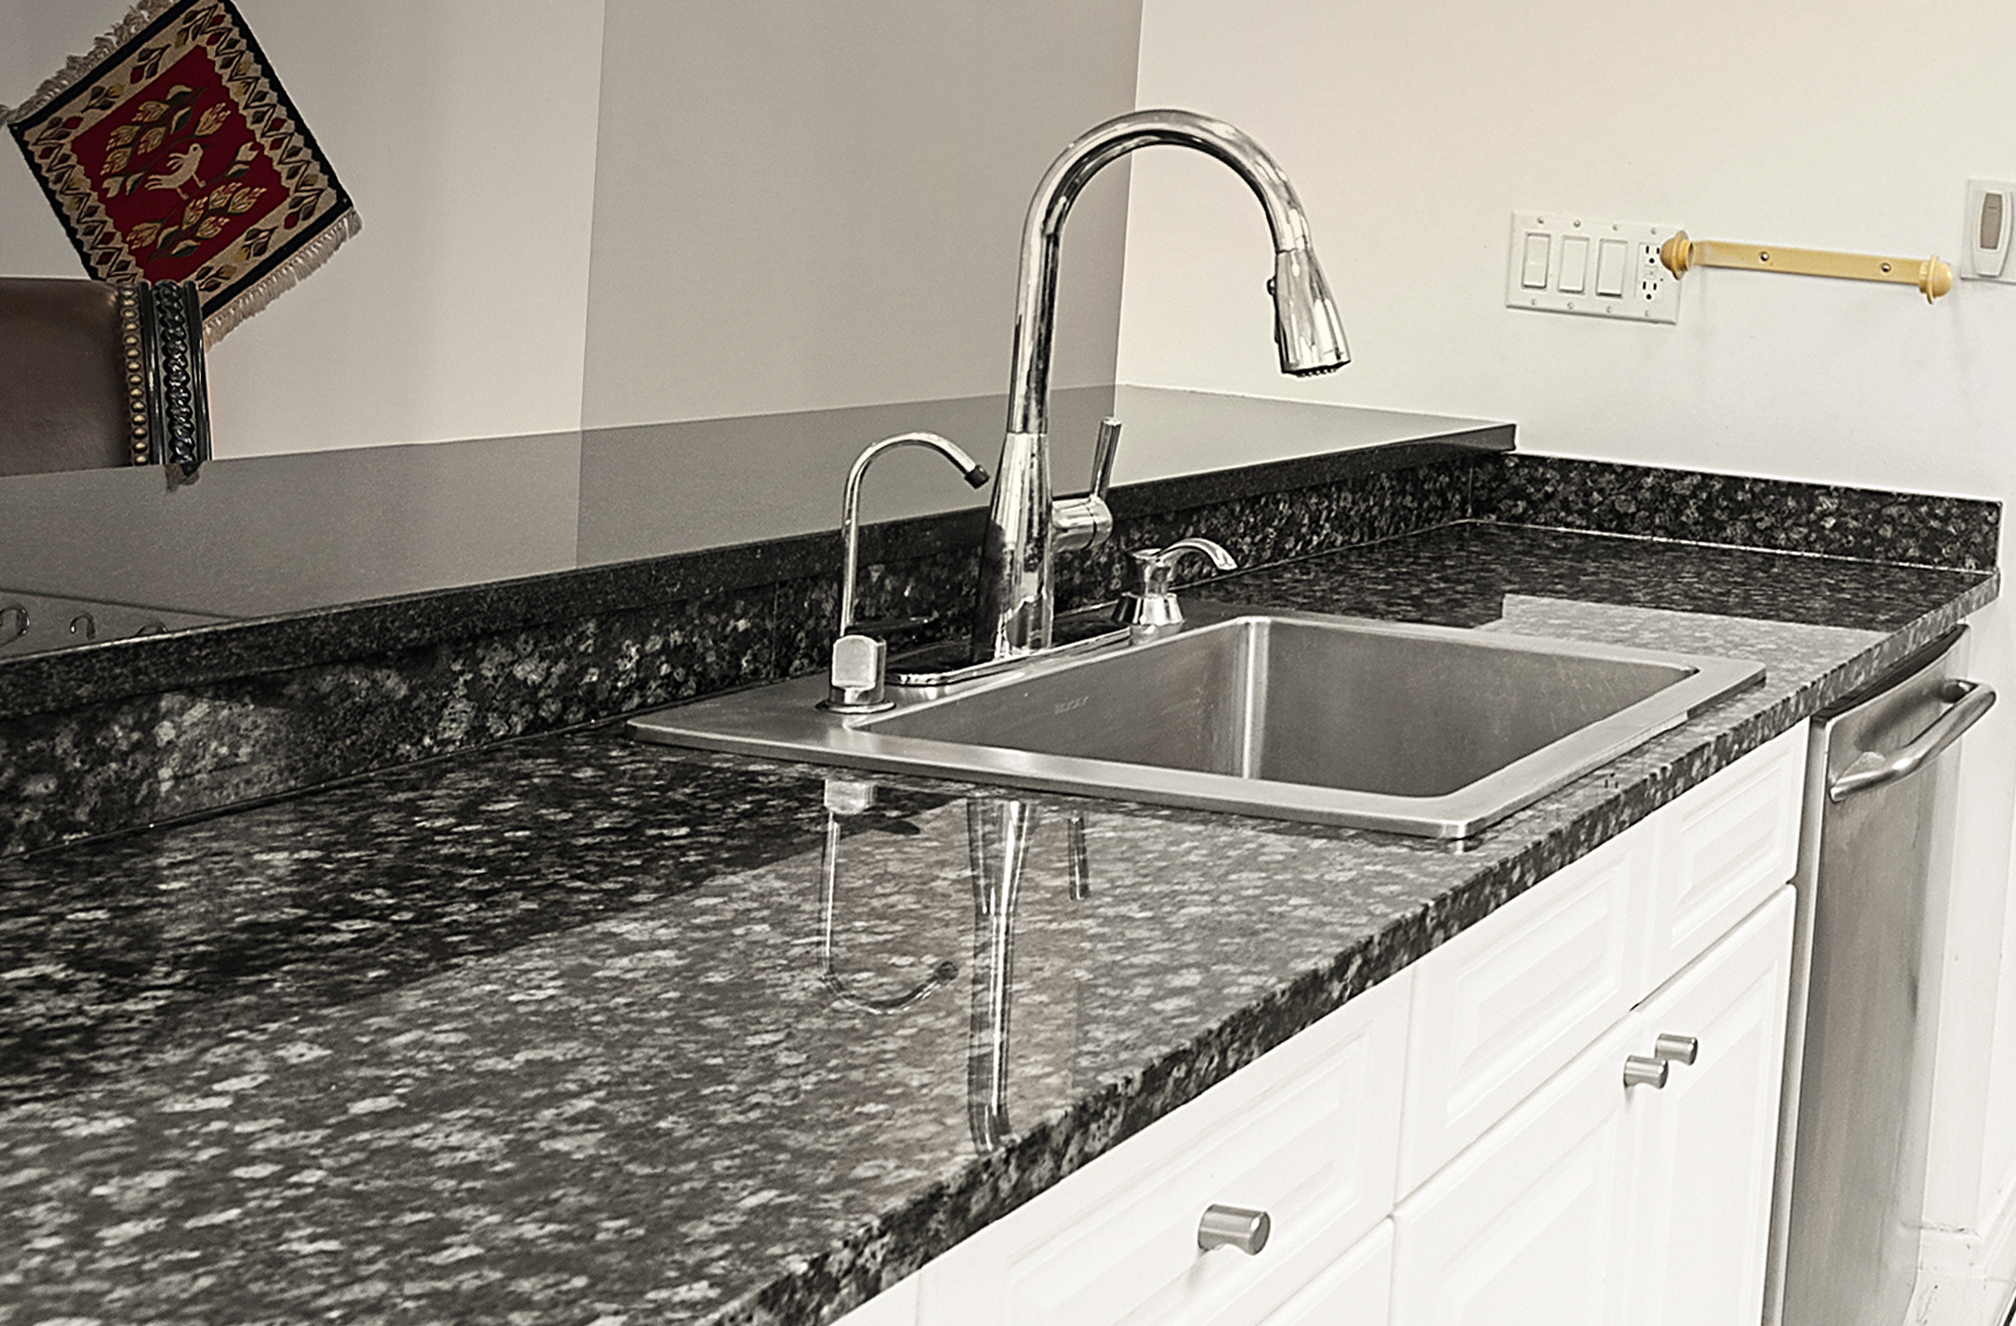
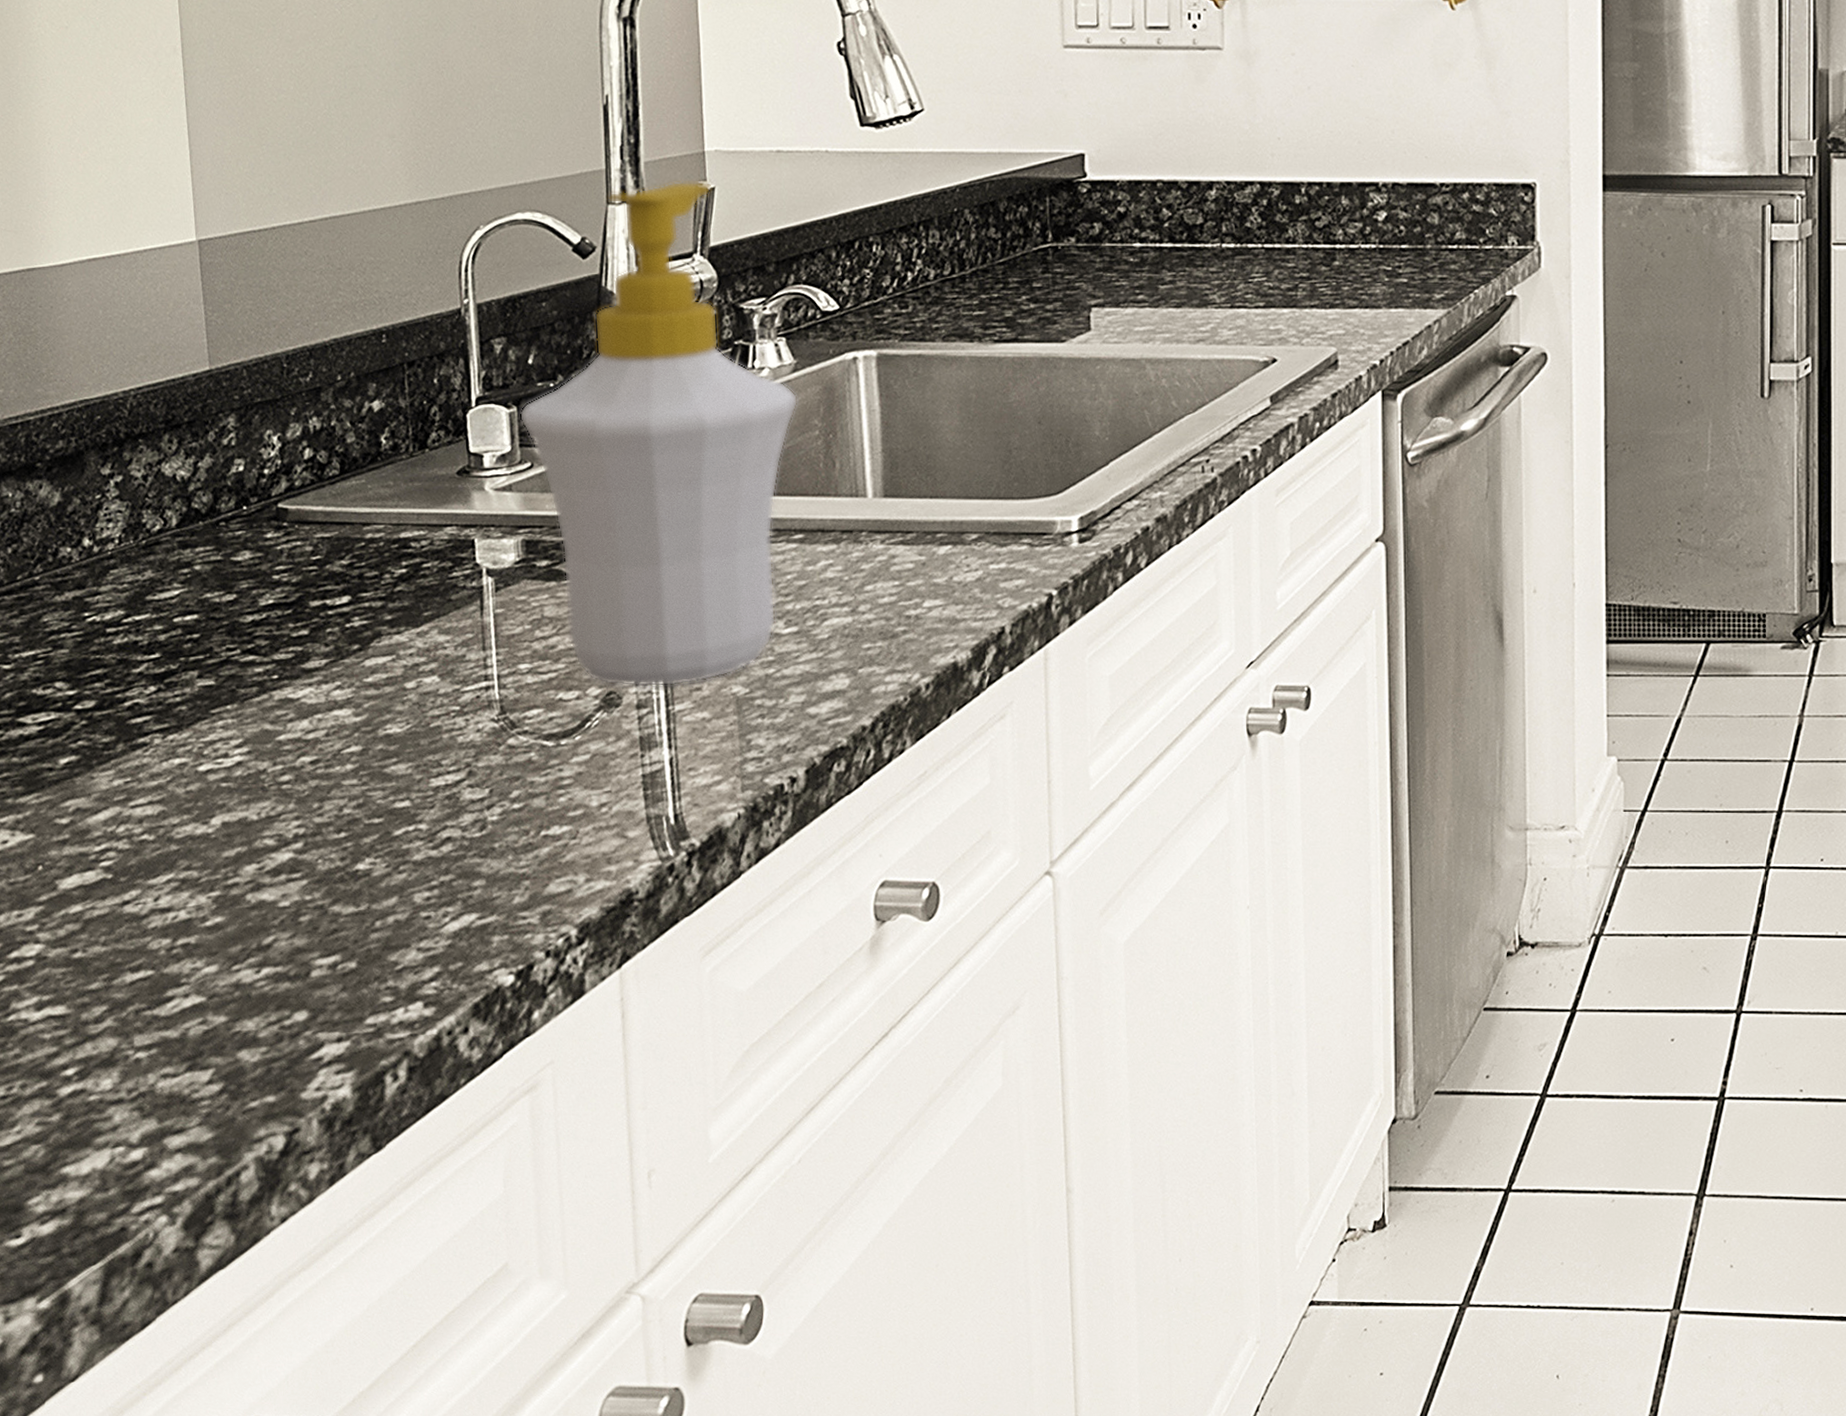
soap bottle: none [888,414,1182,963] -> present [519,181,798,687]

